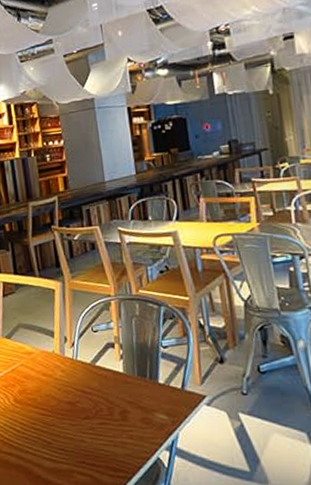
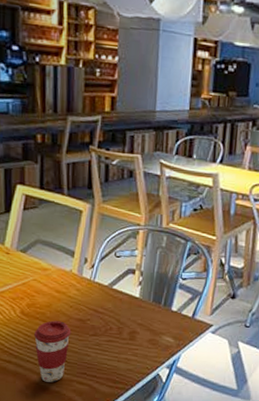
coffee cup: none [29,406,64,474] -> present [34,320,72,383]

